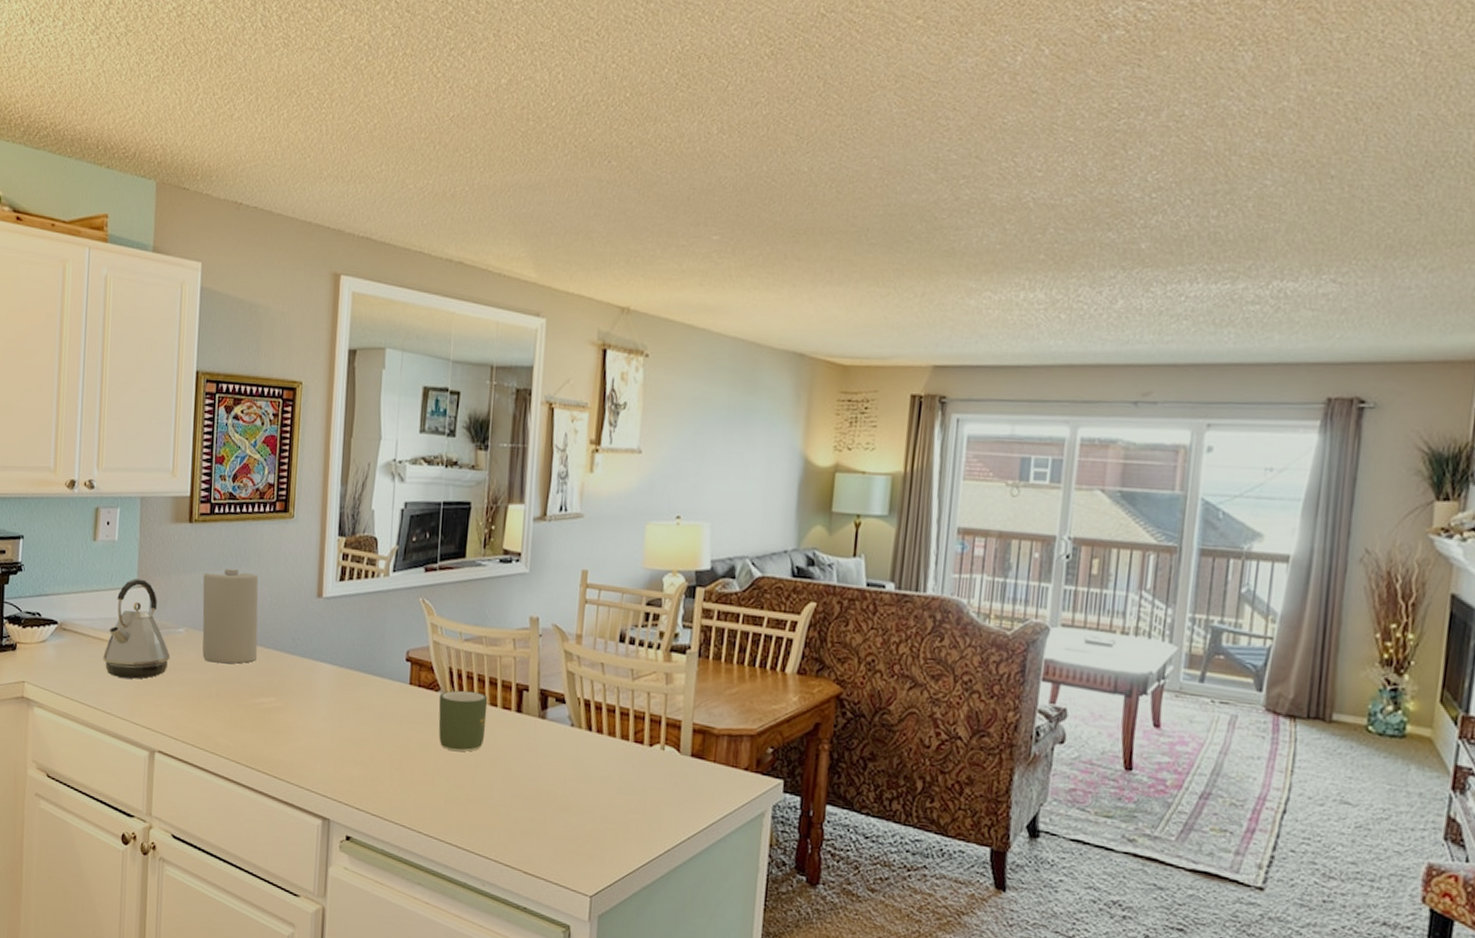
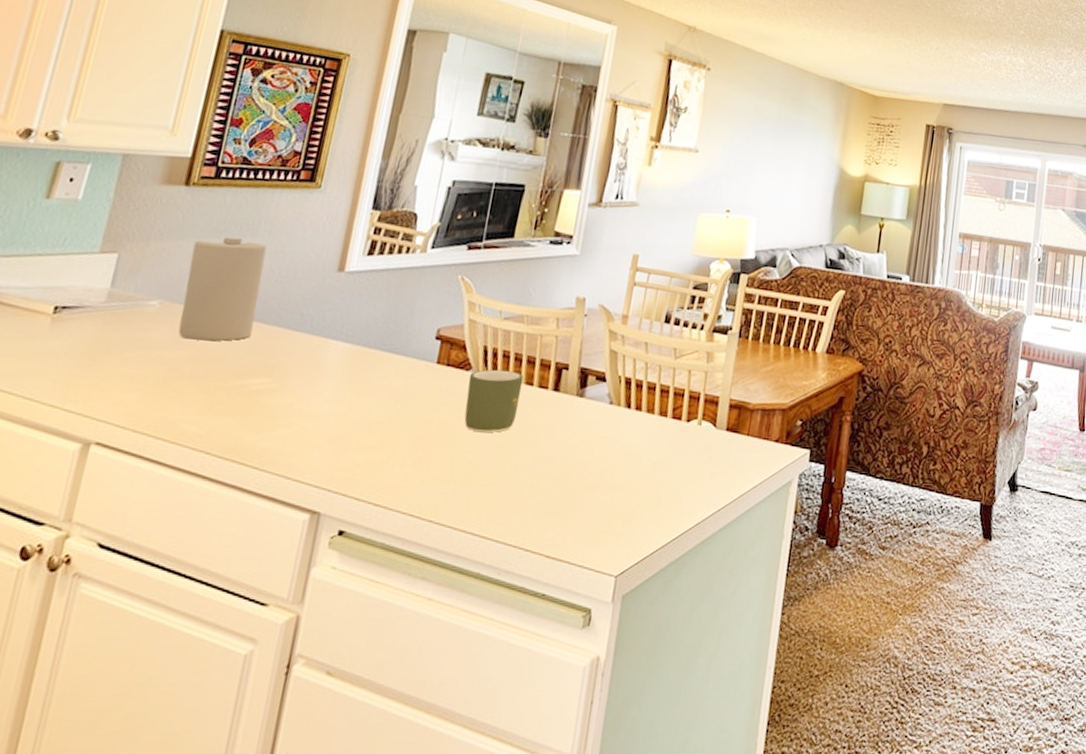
kettle: present [103,578,170,679] -> none [33,243,134,358]

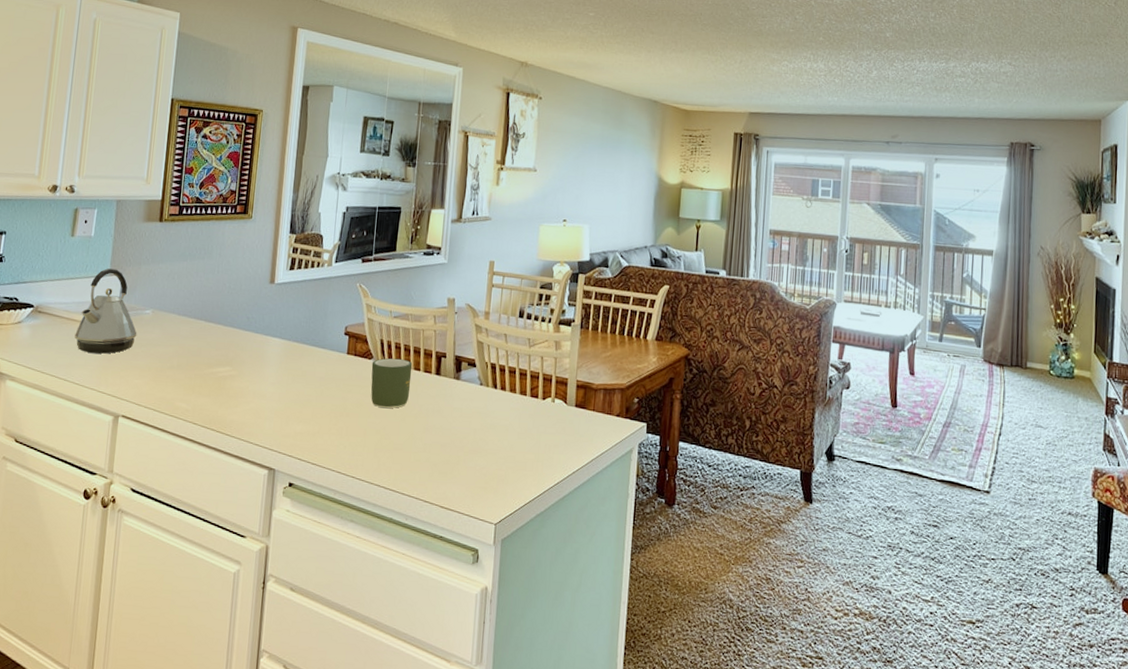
kettle: none [33,243,134,358] -> present [74,268,137,354]
paper towel holder: present [178,237,267,341] -> none [166,260,219,340]

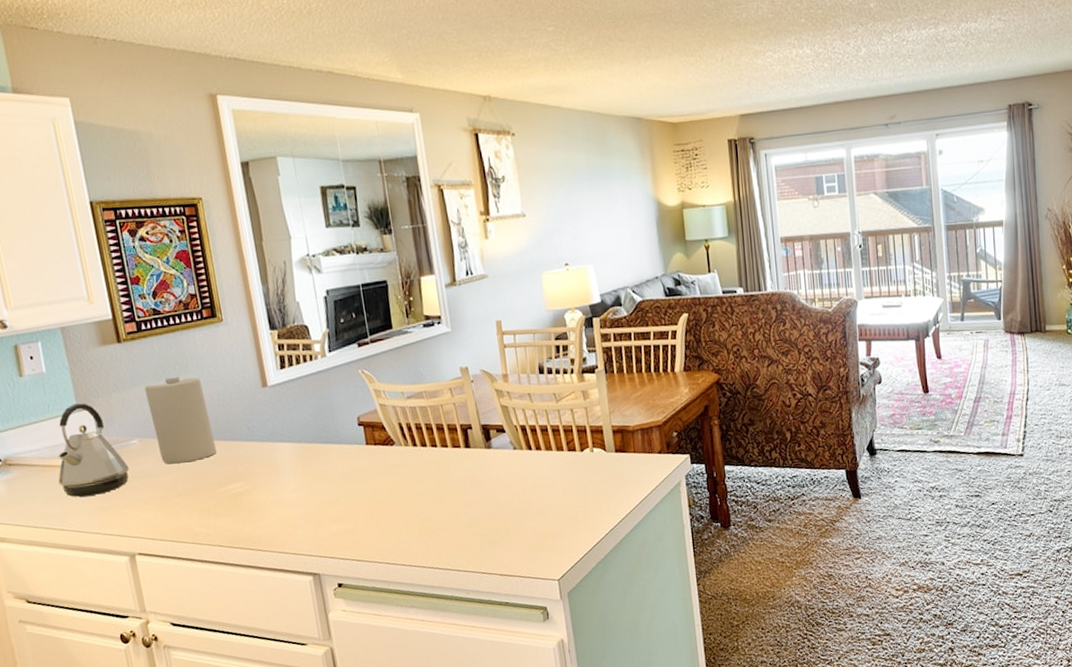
paper towel holder: none [166,260,219,340] -> present [144,377,216,465]
mug: present [371,358,413,409] -> none [395,438,443,492]

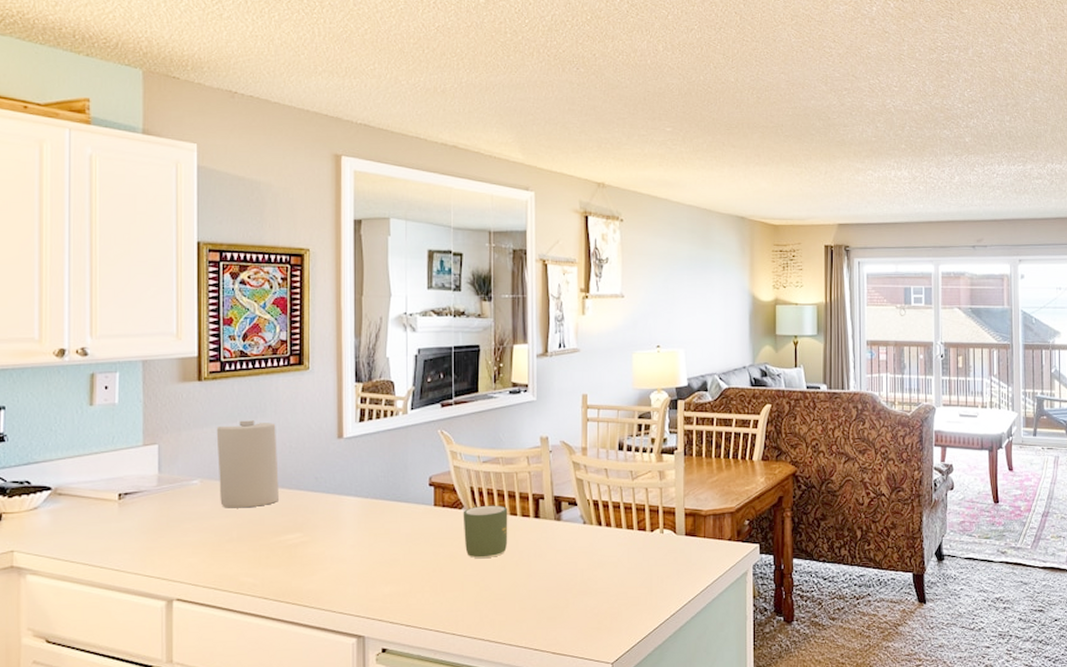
kettle: present [57,403,130,497] -> none [107,438,185,534]
mug: none [395,438,443,492] -> present [463,505,508,559]

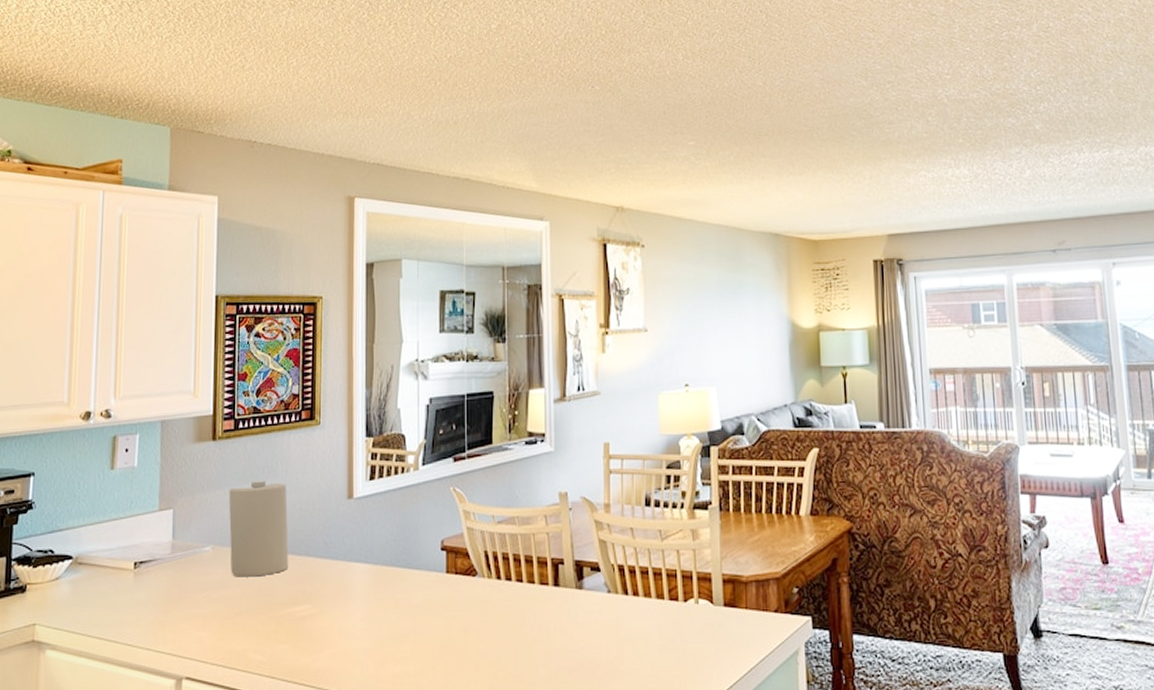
mug: present [463,505,508,559] -> none [476,571,525,634]

